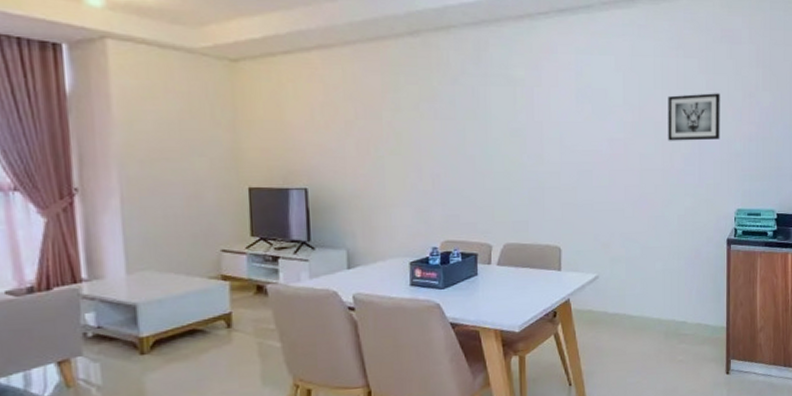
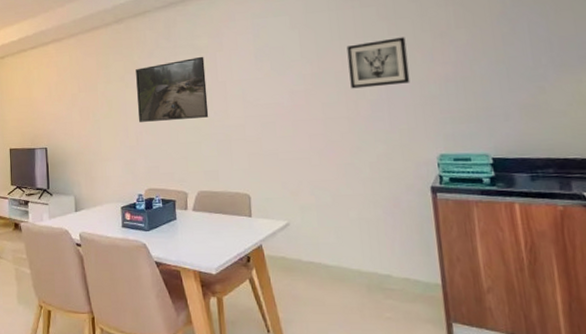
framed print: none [434,90,521,162] -> present [136,56,209,122]

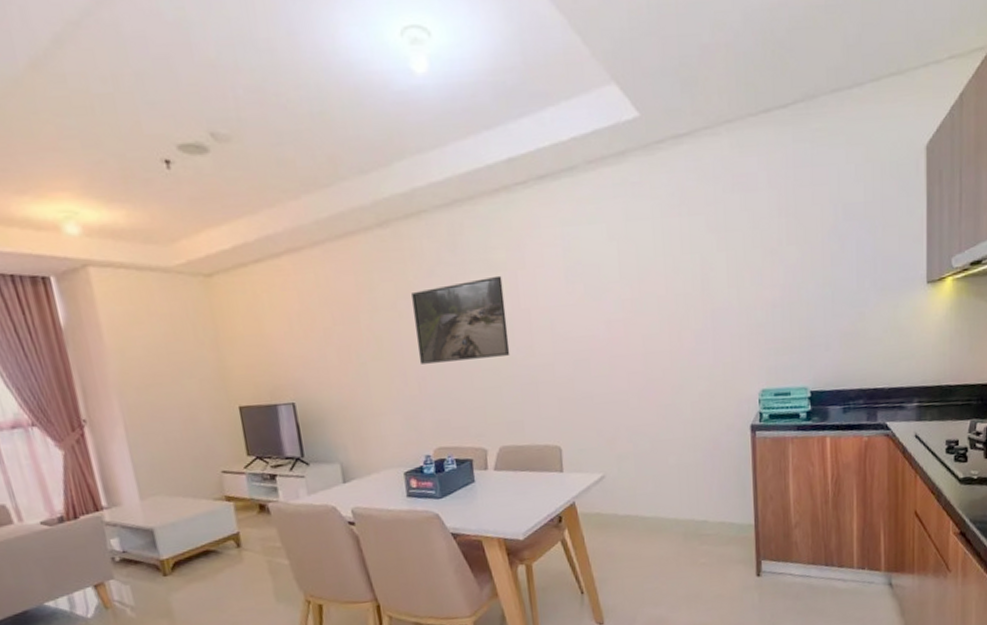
wall art: present [346,37,410,89] -> none [671,254,737,317]

